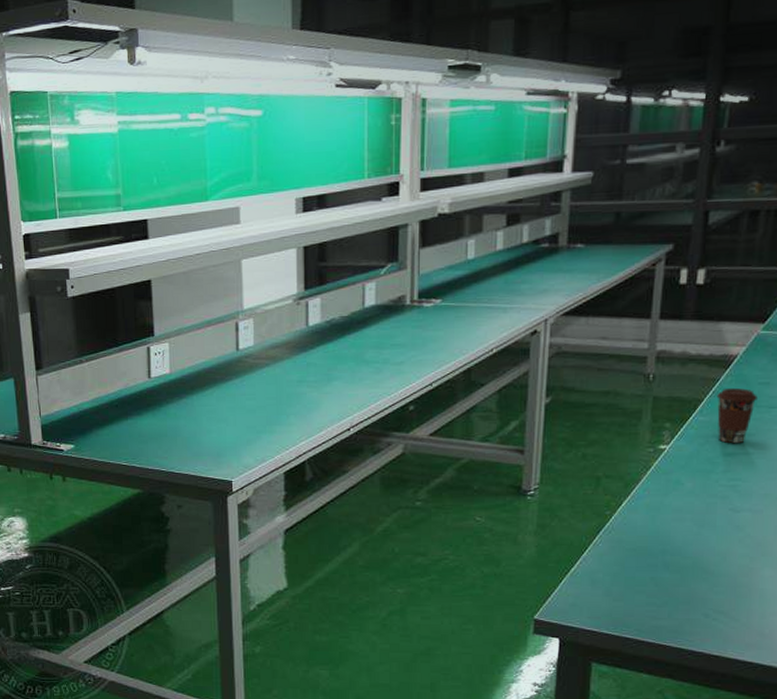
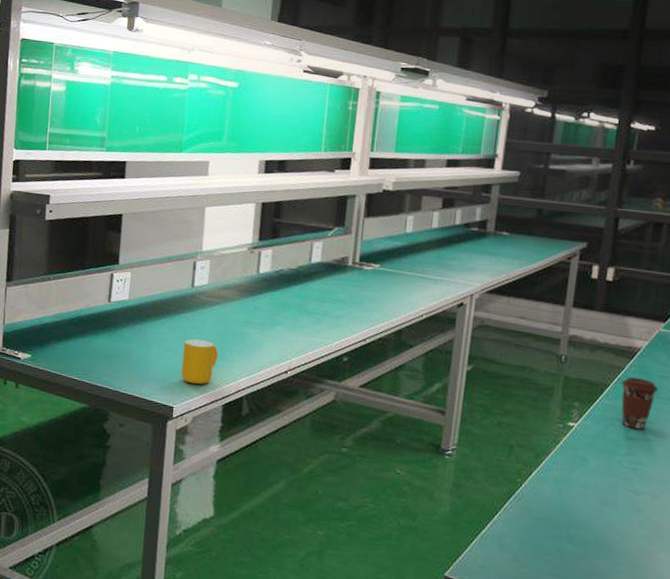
mug: none [235,406,274,455] -> present [181,339,218,384]

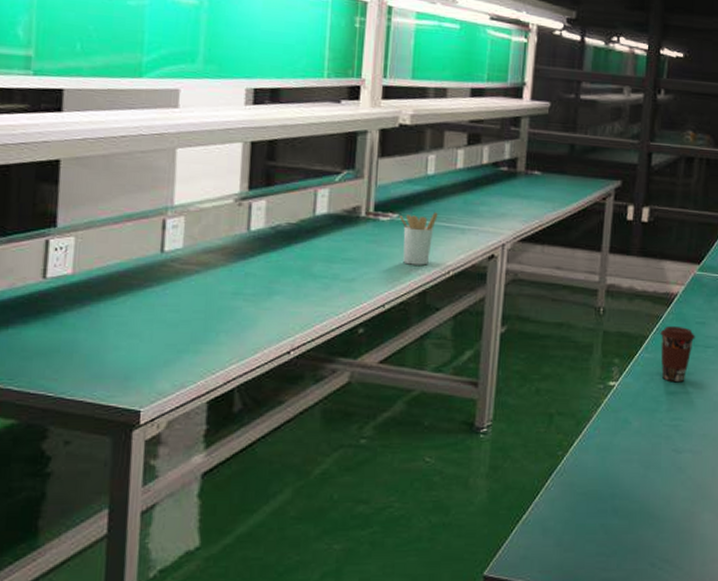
mug: present [181,339,218,384] -> none [149,319,200,379]
utensil holder: none [381,264,414,309] -> present [399,212,438,266]

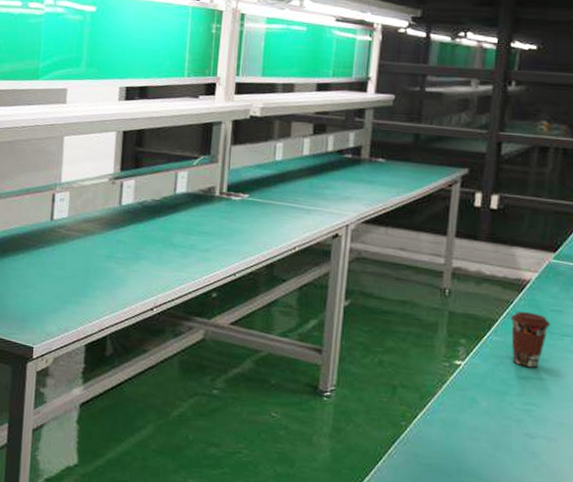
utensil holder: present [399,212,438,266] -> none [250,194,285,241]

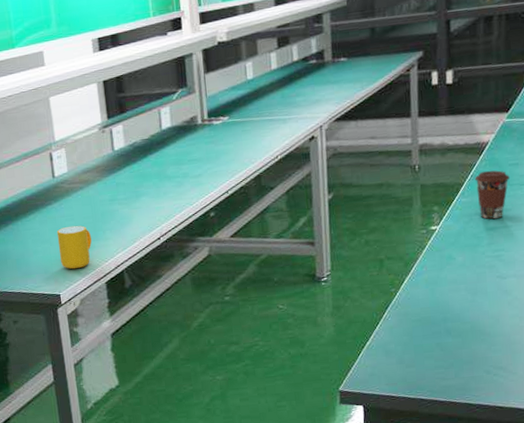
mug: none [41,275,80,323] -> present [56,225,92,269]

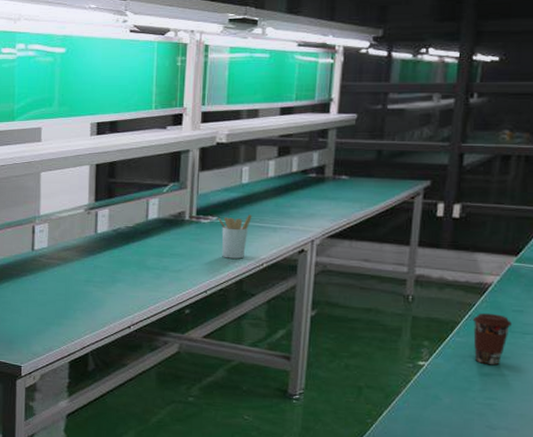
mug: present [56,225,92,269] -> none [26,300,62,344]
utensil holder: none [229,109,261,156] -> present [218,214,252,259]

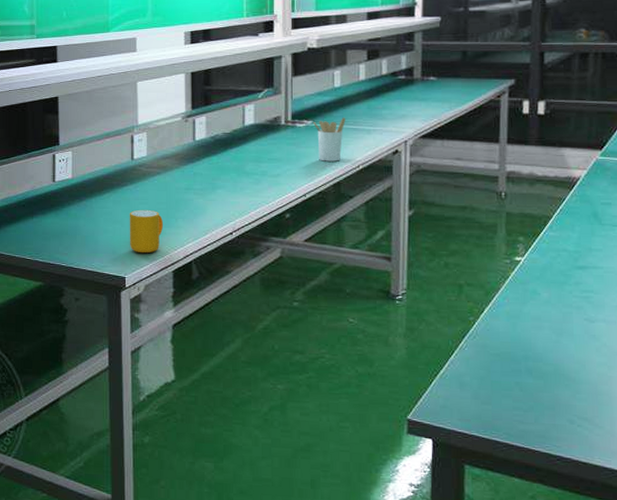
mug: none [26,300,62,344] -> present [129,209,164,254]
coffee cup: present [472,313,512,365] -> none [564,206,601,257]

